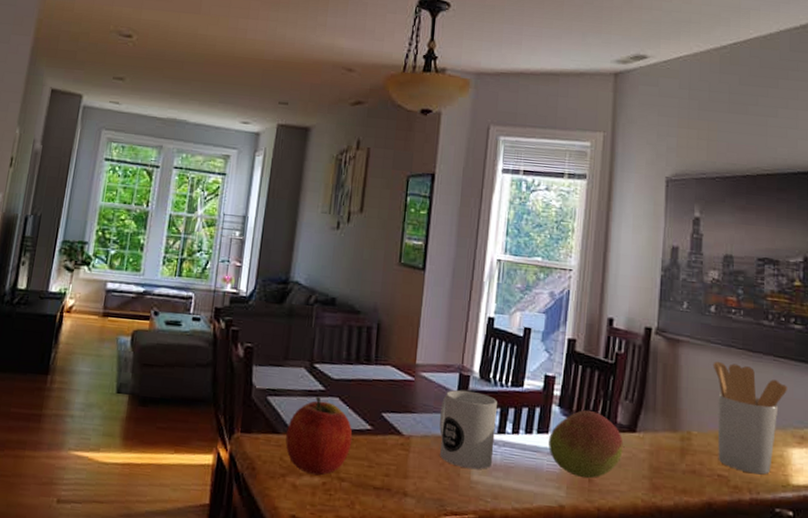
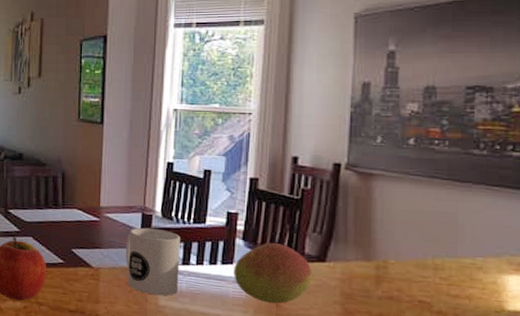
utensil holder: present [713,361,787,475] -> none [412,192,503,301]

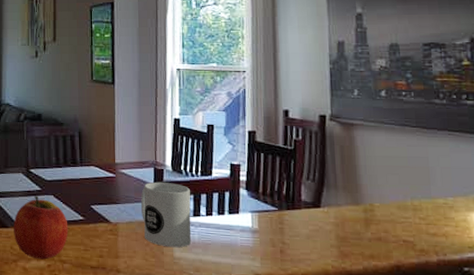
fruit: present [234,242,312,304] -> none [240,191,310,250]

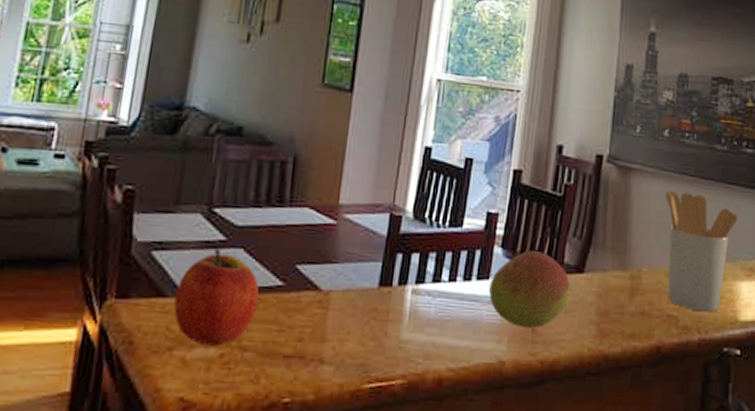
mug: present [140,181,192,248] -> none [364,233,433,327]
fruit: none [240,191,310,250] -> present [489,250,570,329]
utensil holder: none [388,139,465,238] -> present [665,190,738,312]

